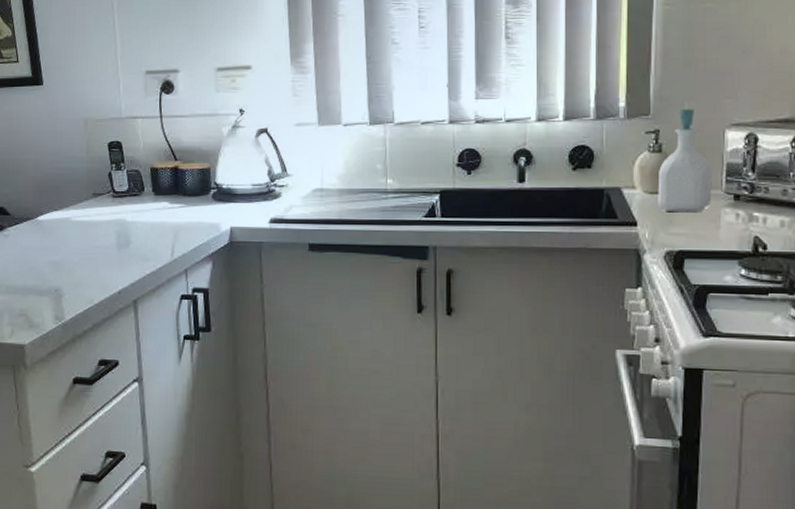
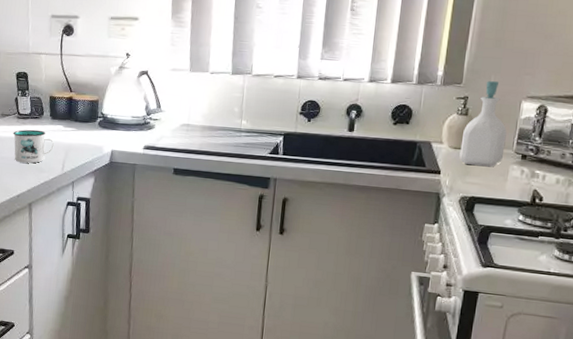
mug: none [108,209,160,251] -> present [13,129,54,163]

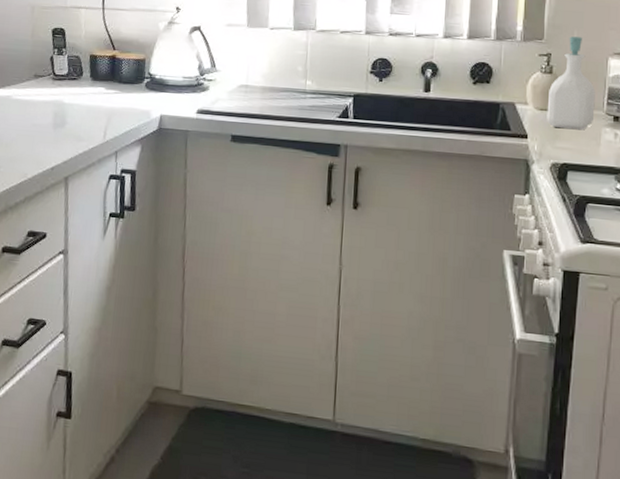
mug: present [13,129,54,163] -> none [47,92,95,131]

